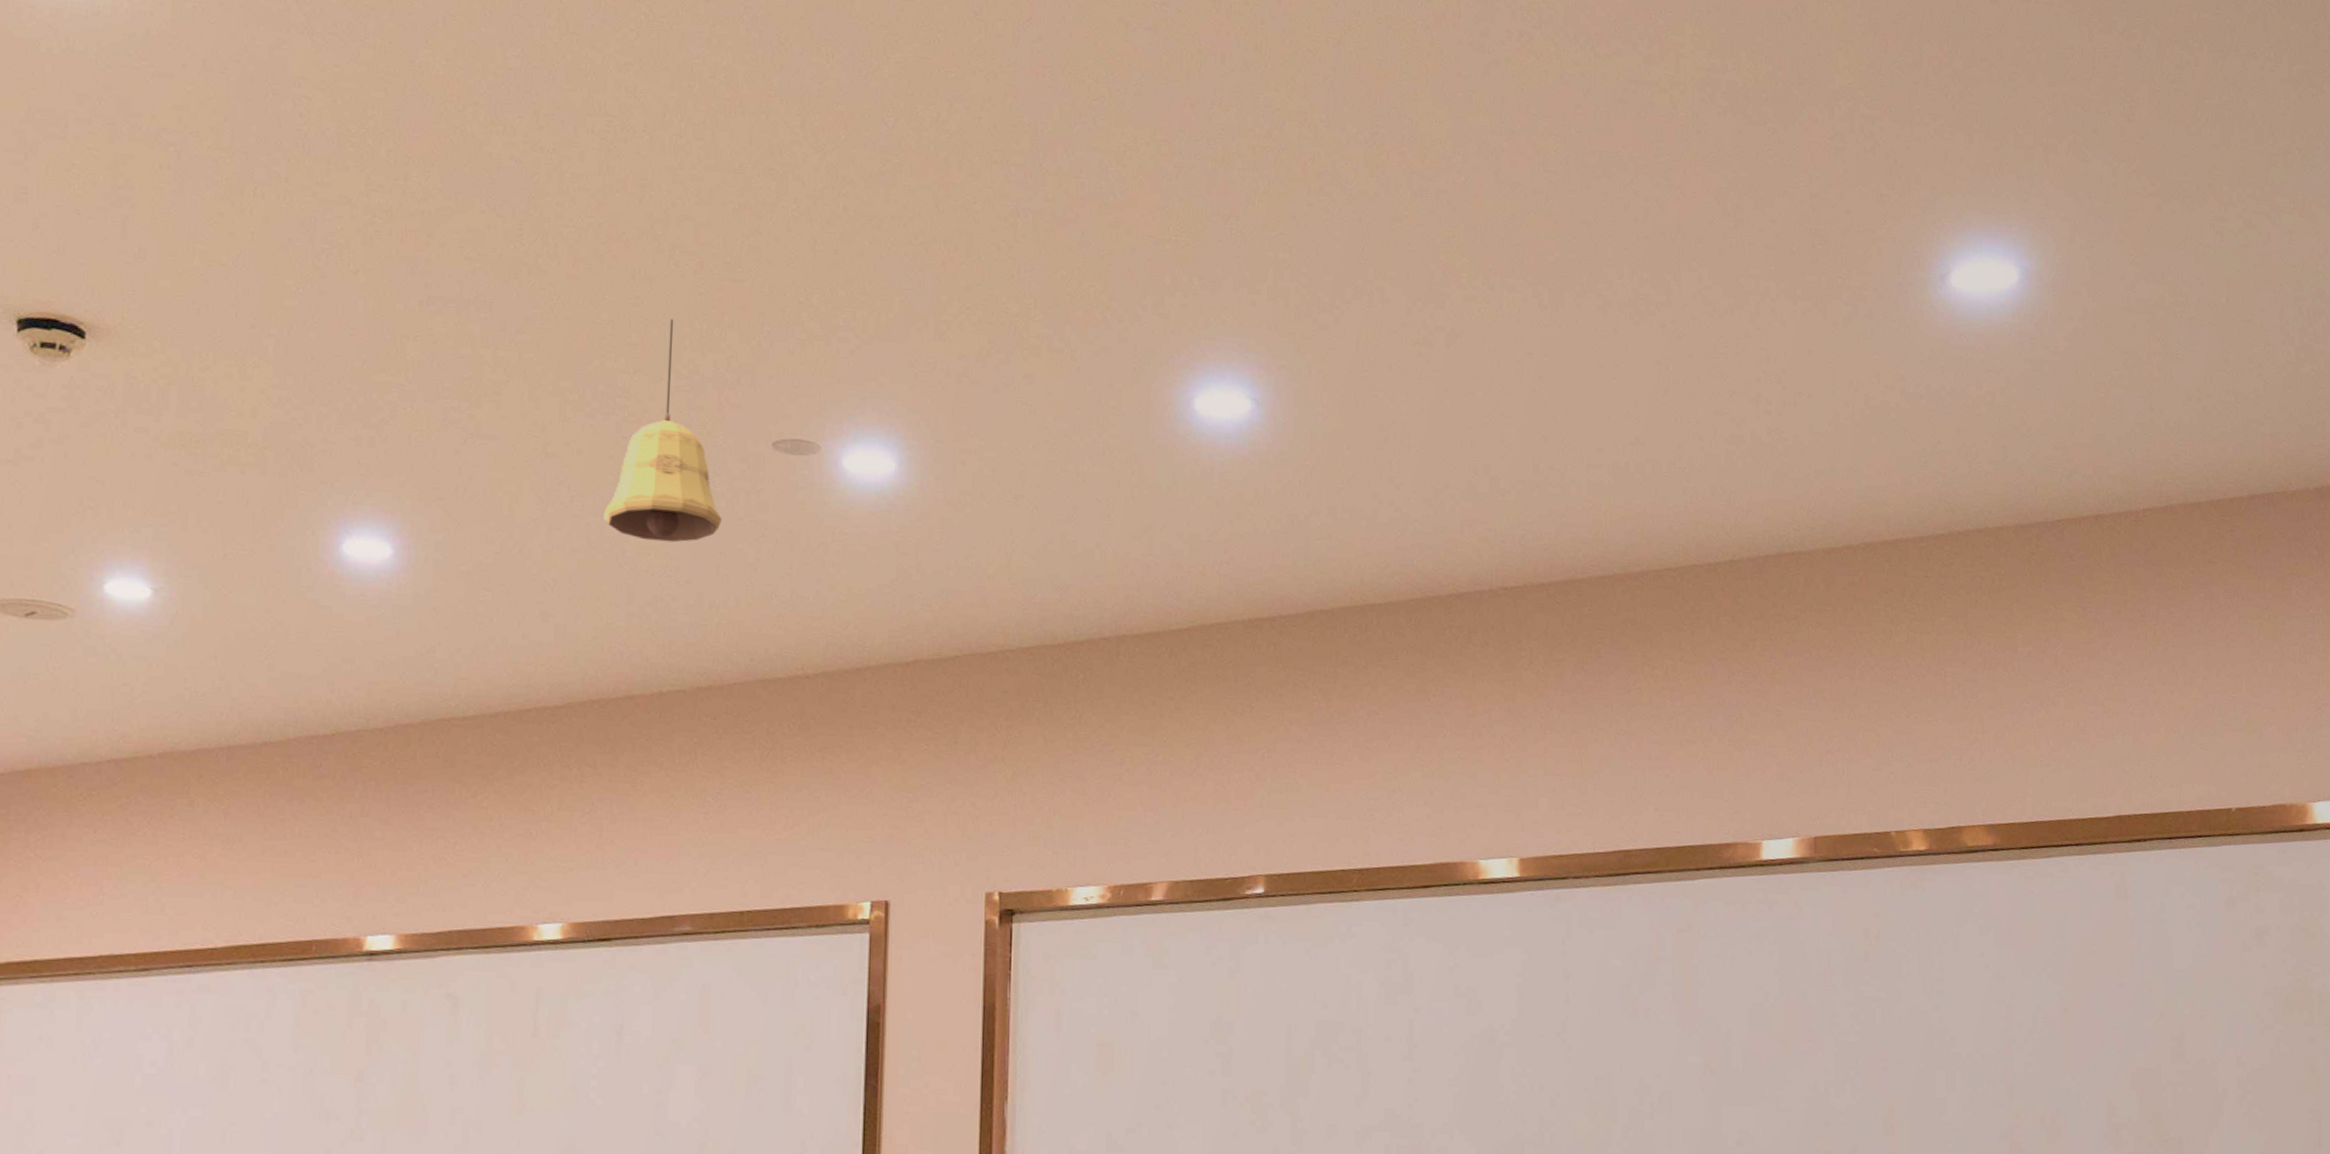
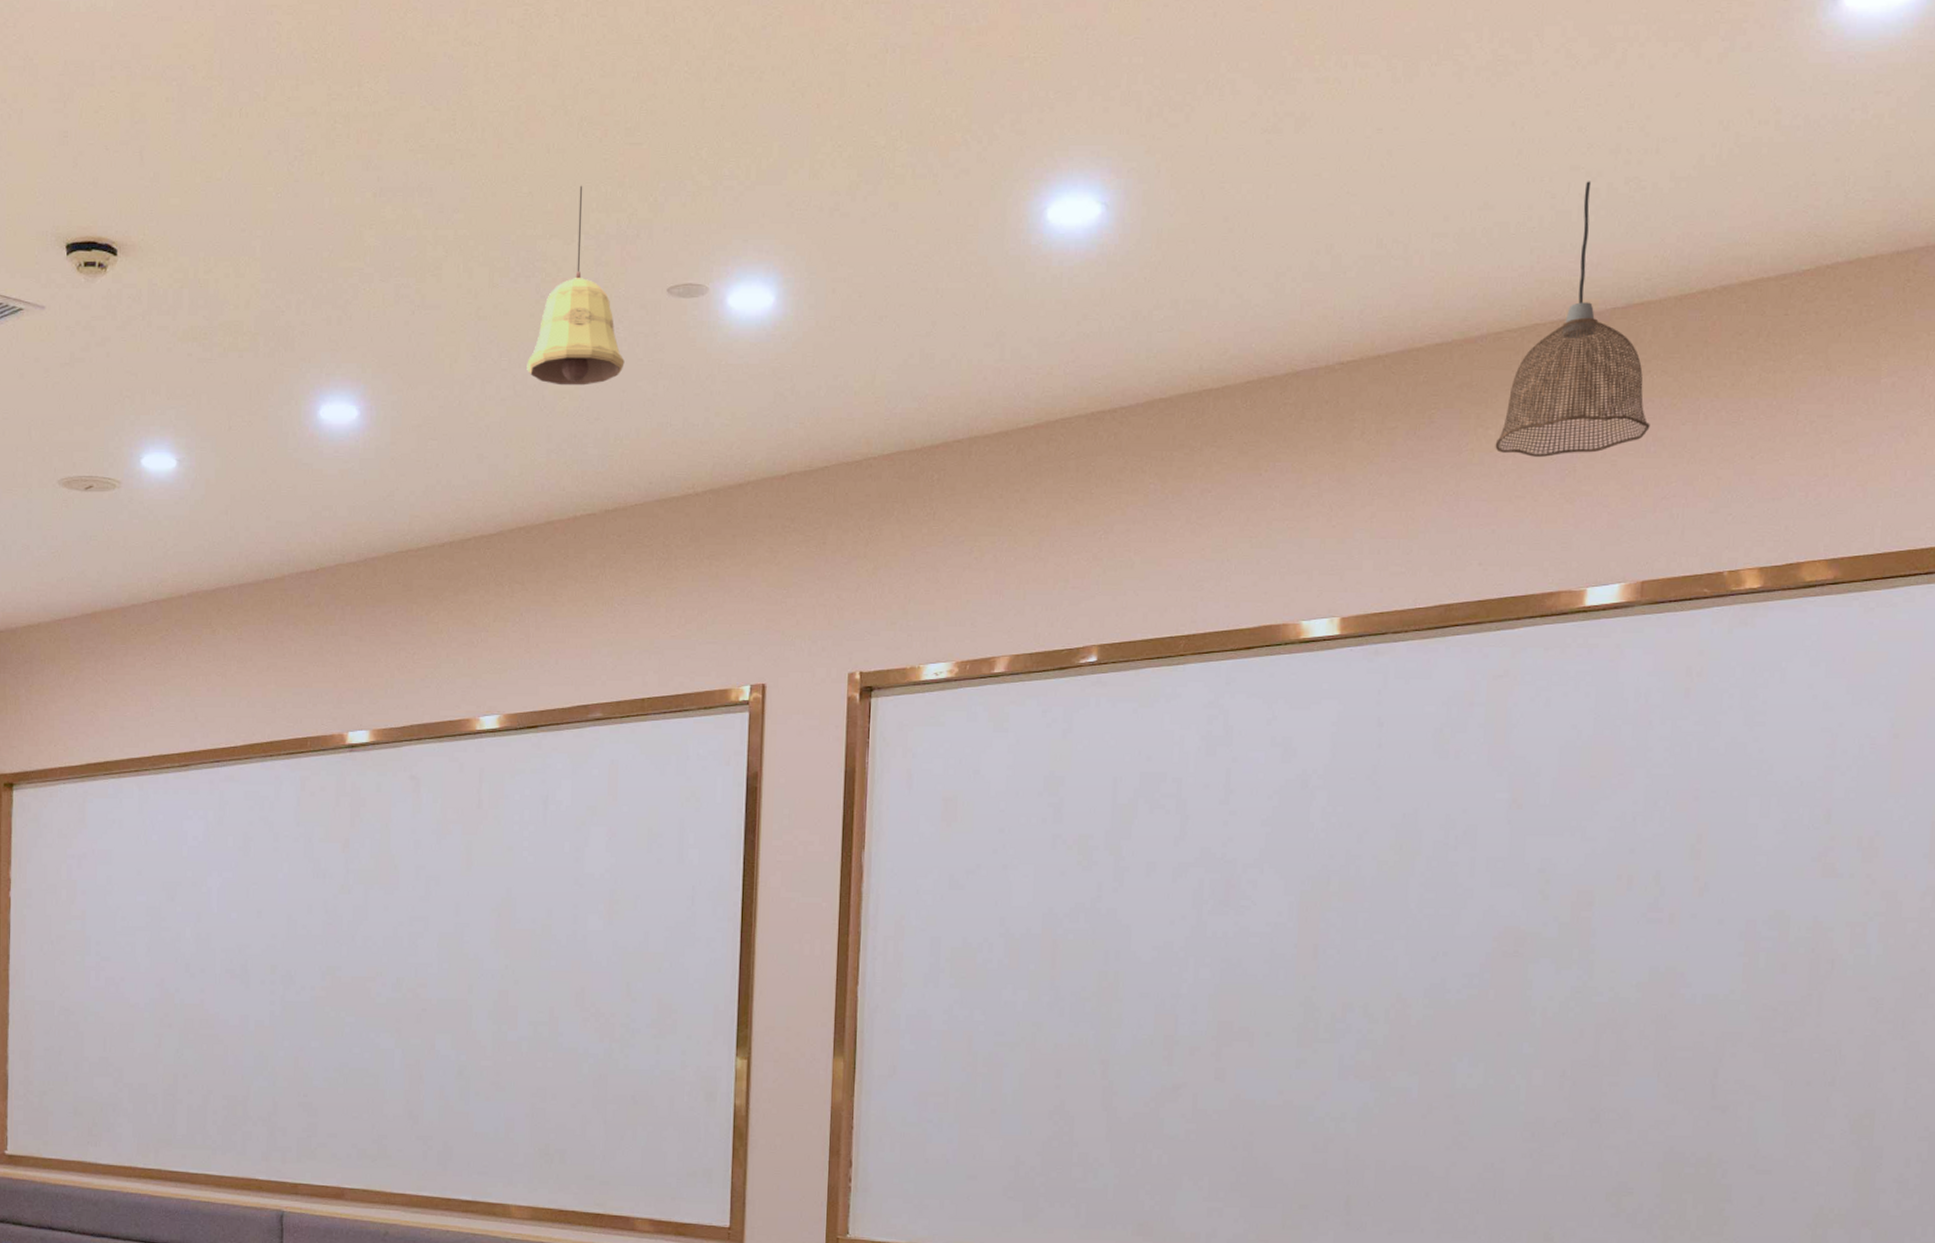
pendant lamp: none [1663,427,1810,702] -> present [1495,181,1650,457]

